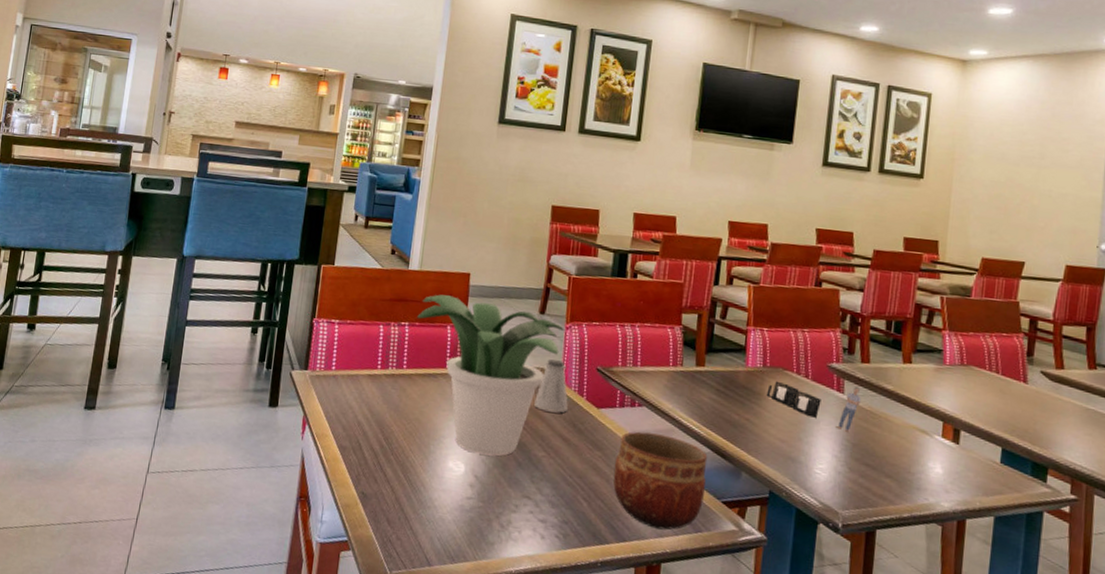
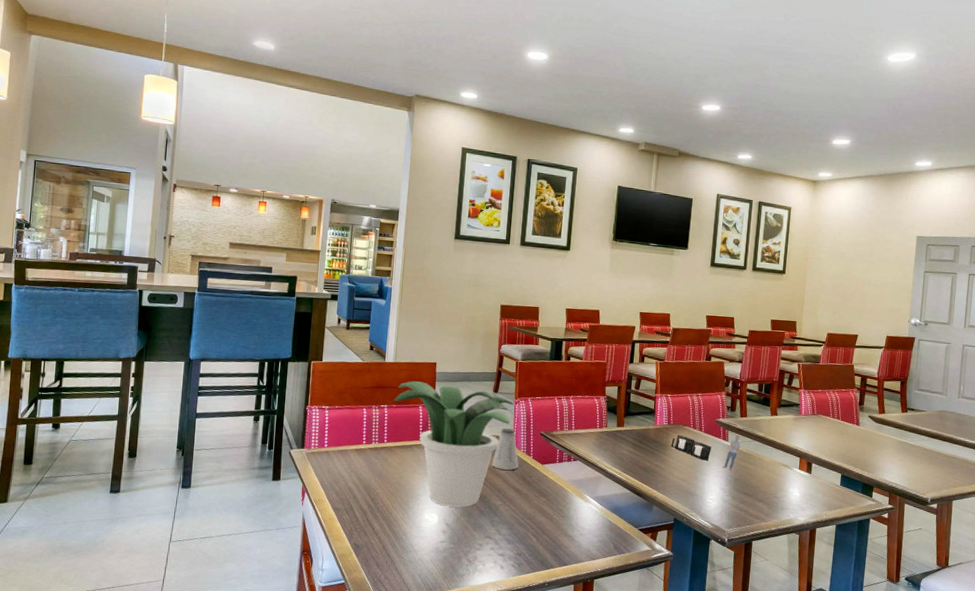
bowl: present [613,431,708,530] -> none [555,480,628,554]

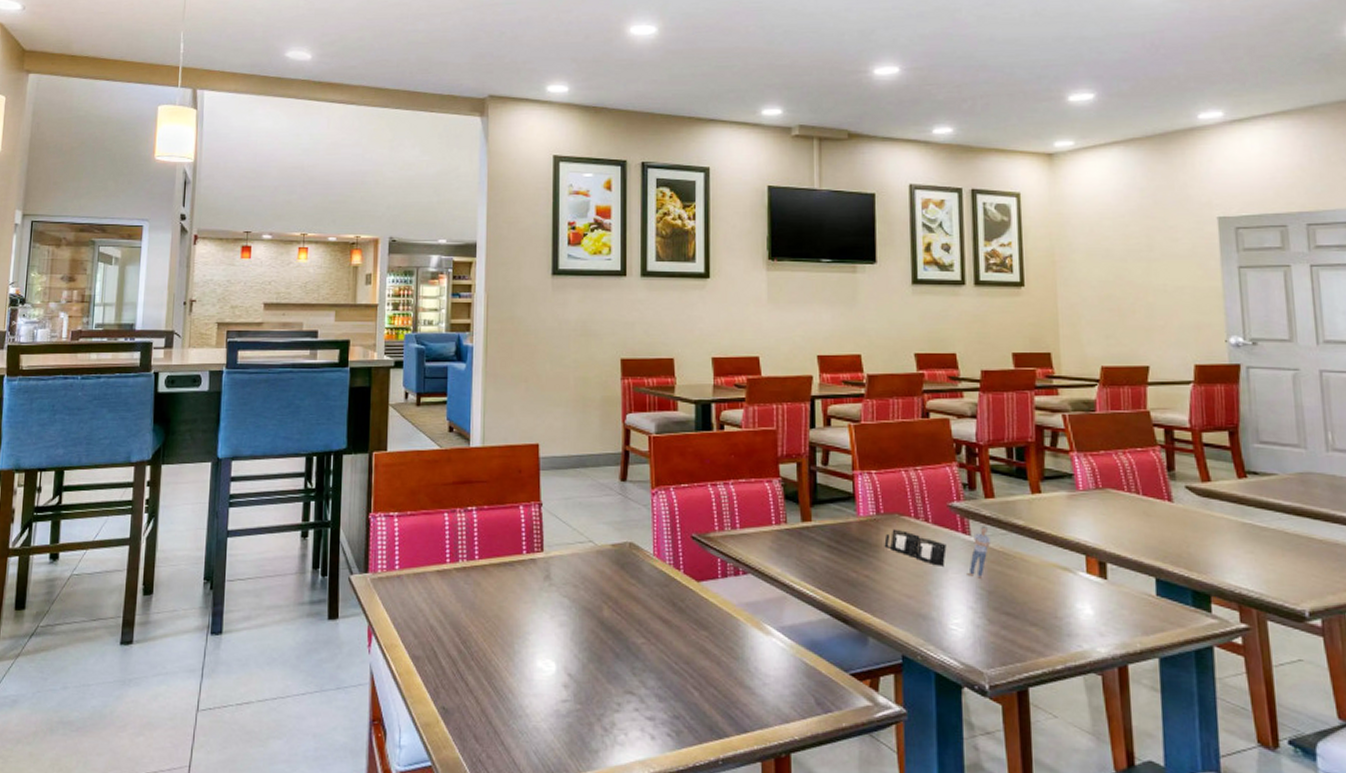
potted plant: present [394,381,514,507] -> none [485,471,650,649]
saltshaker: present [492,427,519,470] -> none [626,530,664,592]

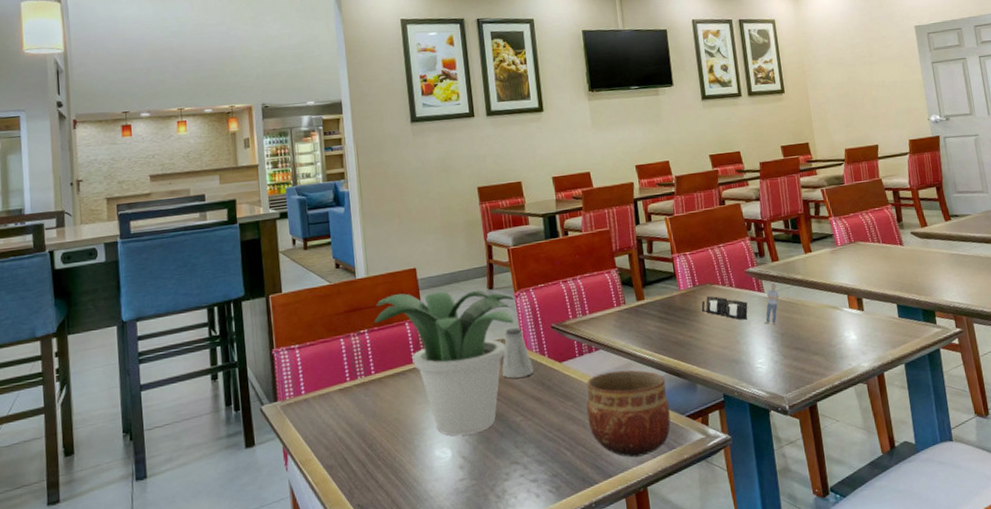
potted plant: none [485,471,650,649] -> present [374,290,514,436]
saltshaker: none [626,530,664,592] -> present [502,327,534,378]
bowl: none [724,603,829,714] -> present [586,369,671,458]

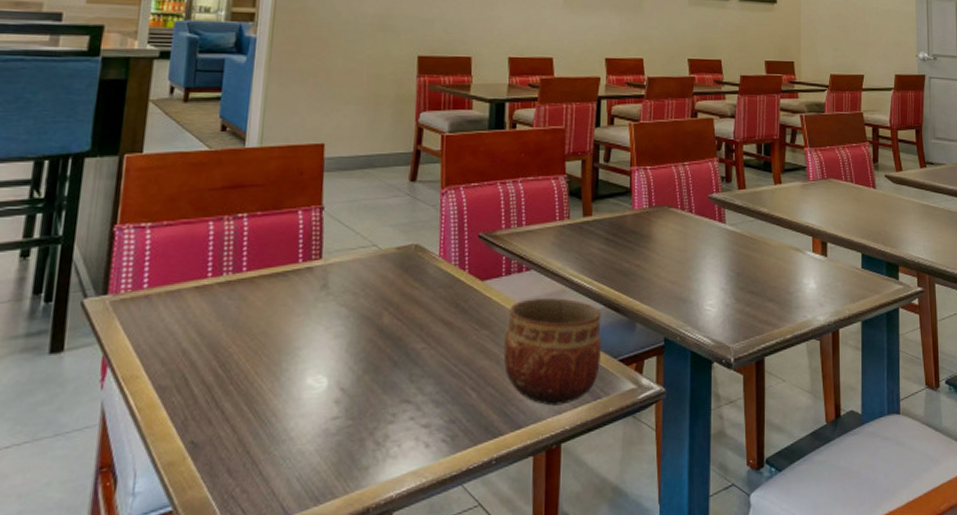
potted plant: present [374,290,514,436] -> none [258,174,439,361]
saltshaker: present [502,327,534,378] -> none [409,231,448,294]
napkin holder: present [701,284,780,326] -> none [654,215,742,263]

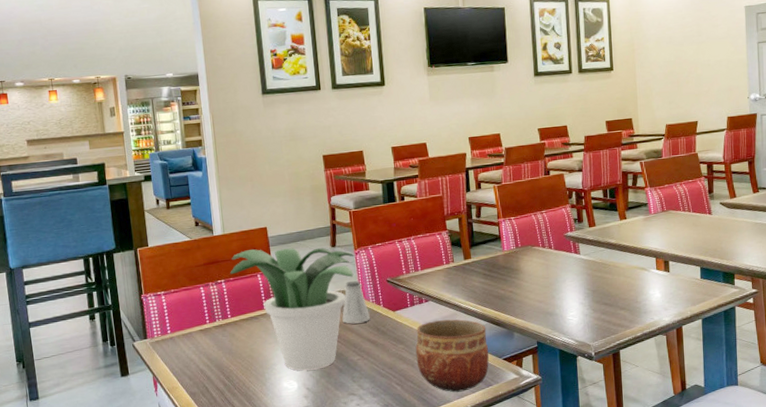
potted plant: none [258,174,439,361] -> present [230,247,354,371]
saltshaker: none [409,231,448,294] -> present [342,280,370,324]

